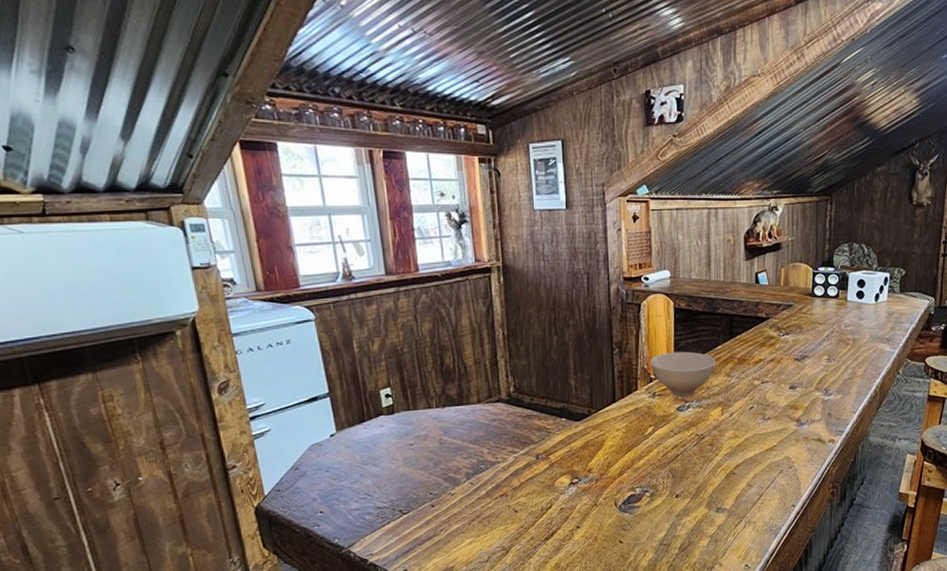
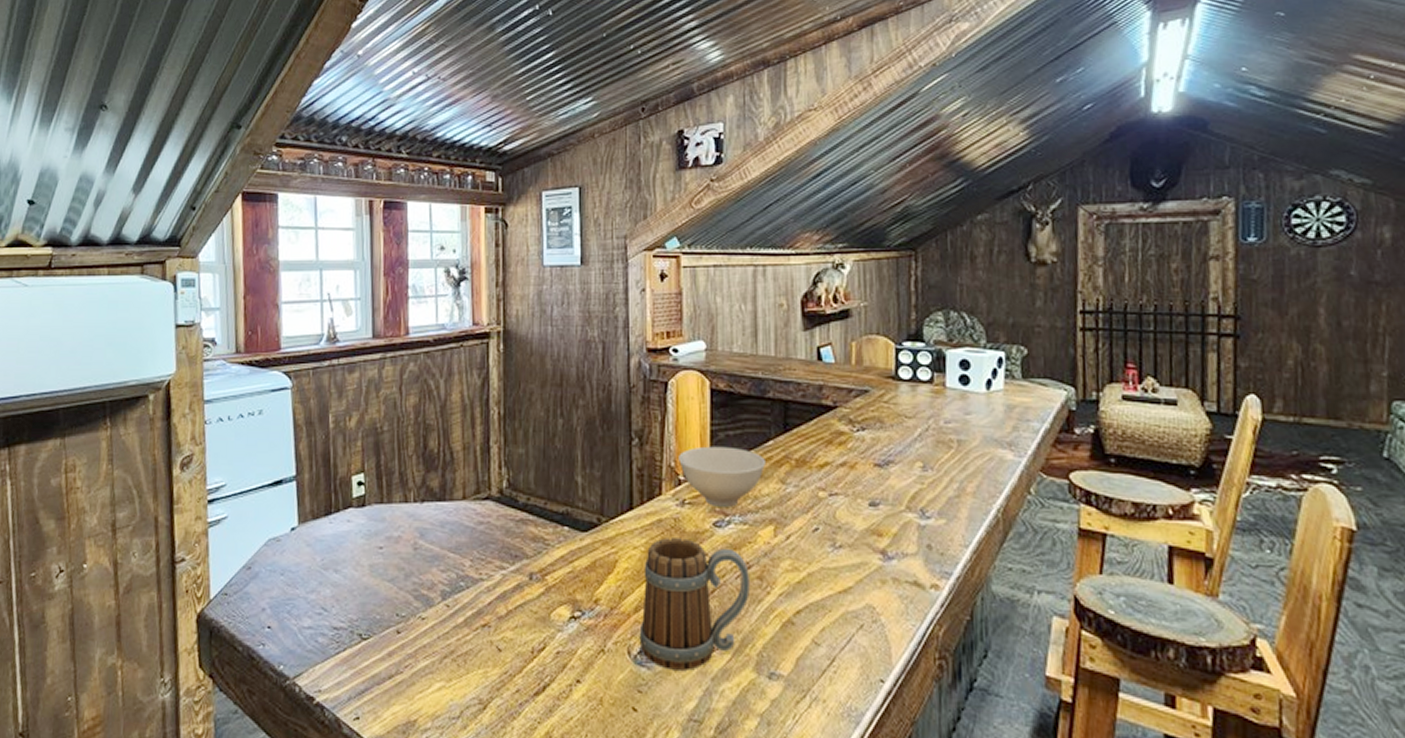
beer mug: none [622,420,704,513] -> present [639,538,751,671]

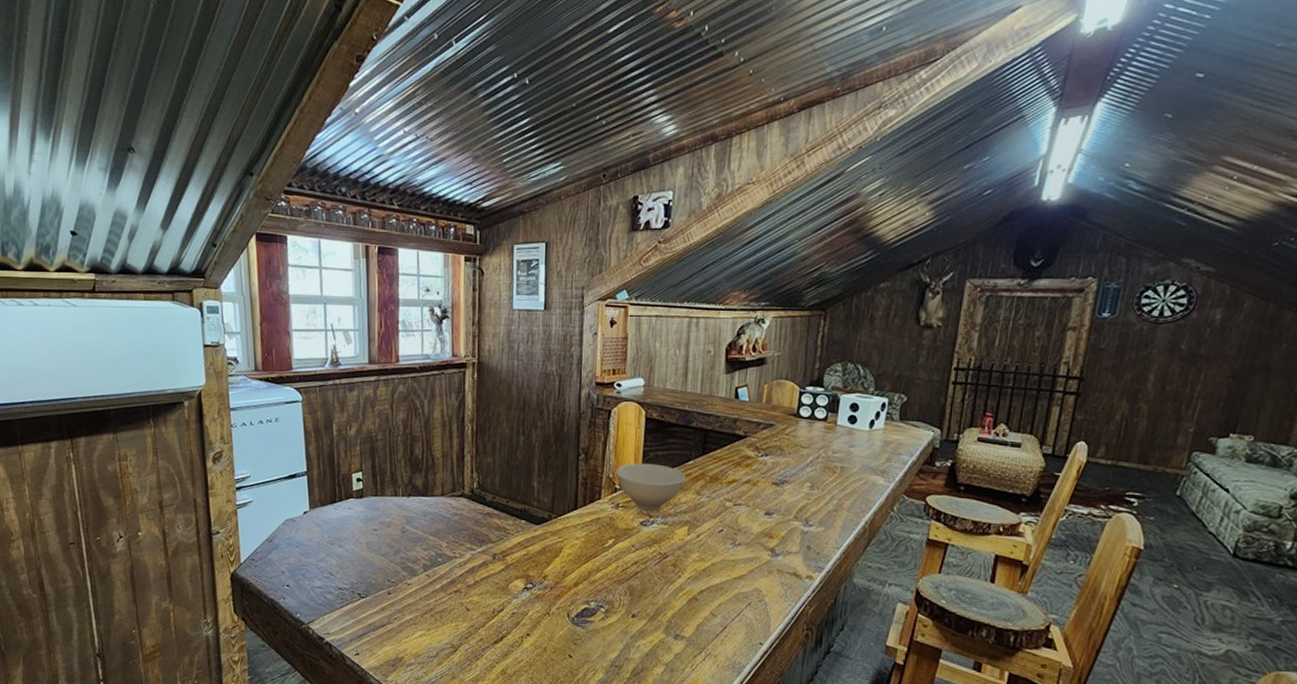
beer mug: present [639,538,751,671] -> none [576,532,667,630]

